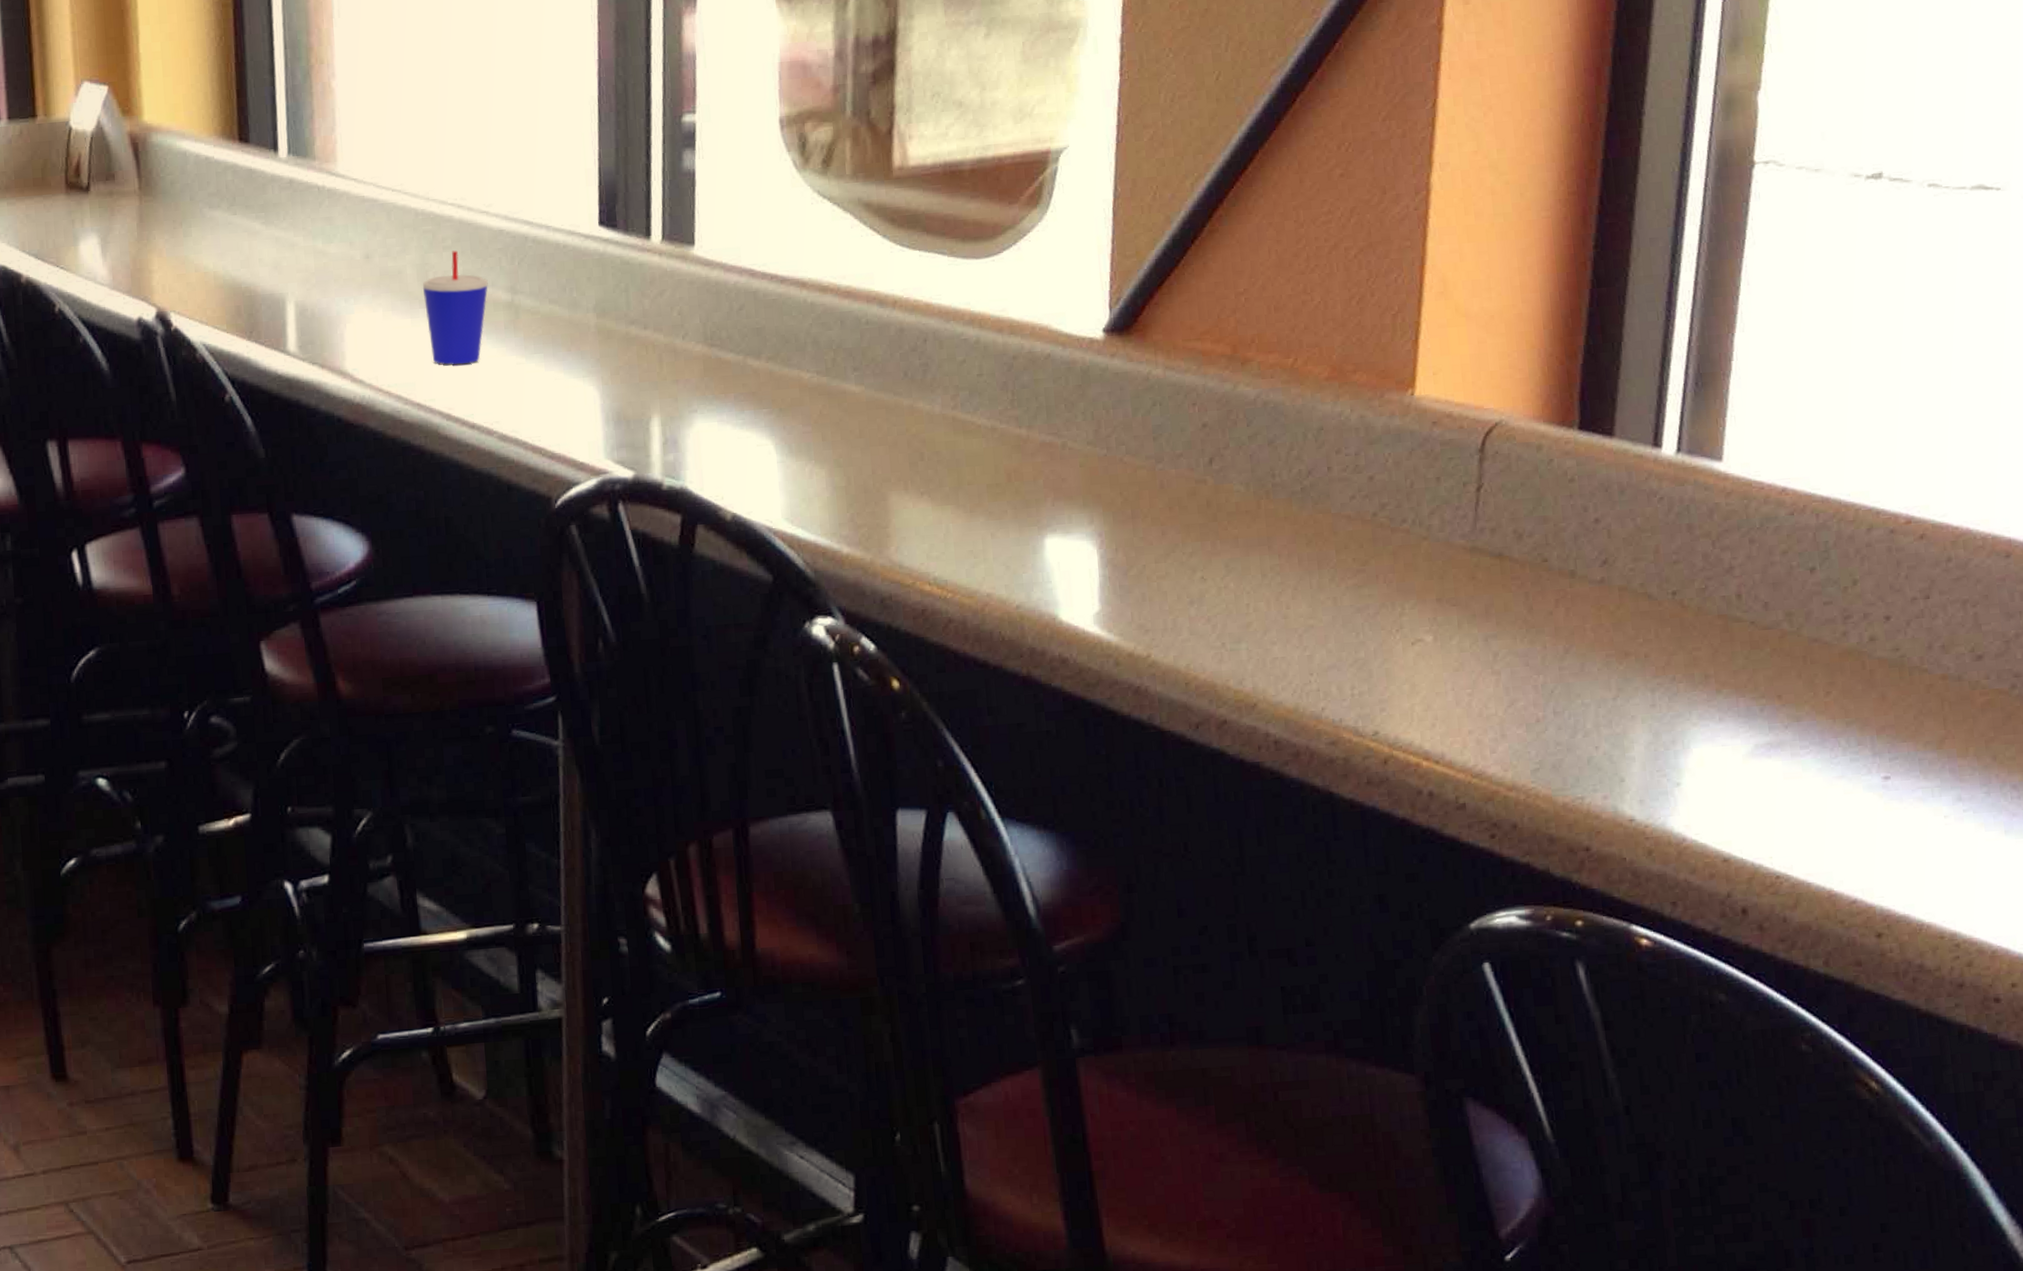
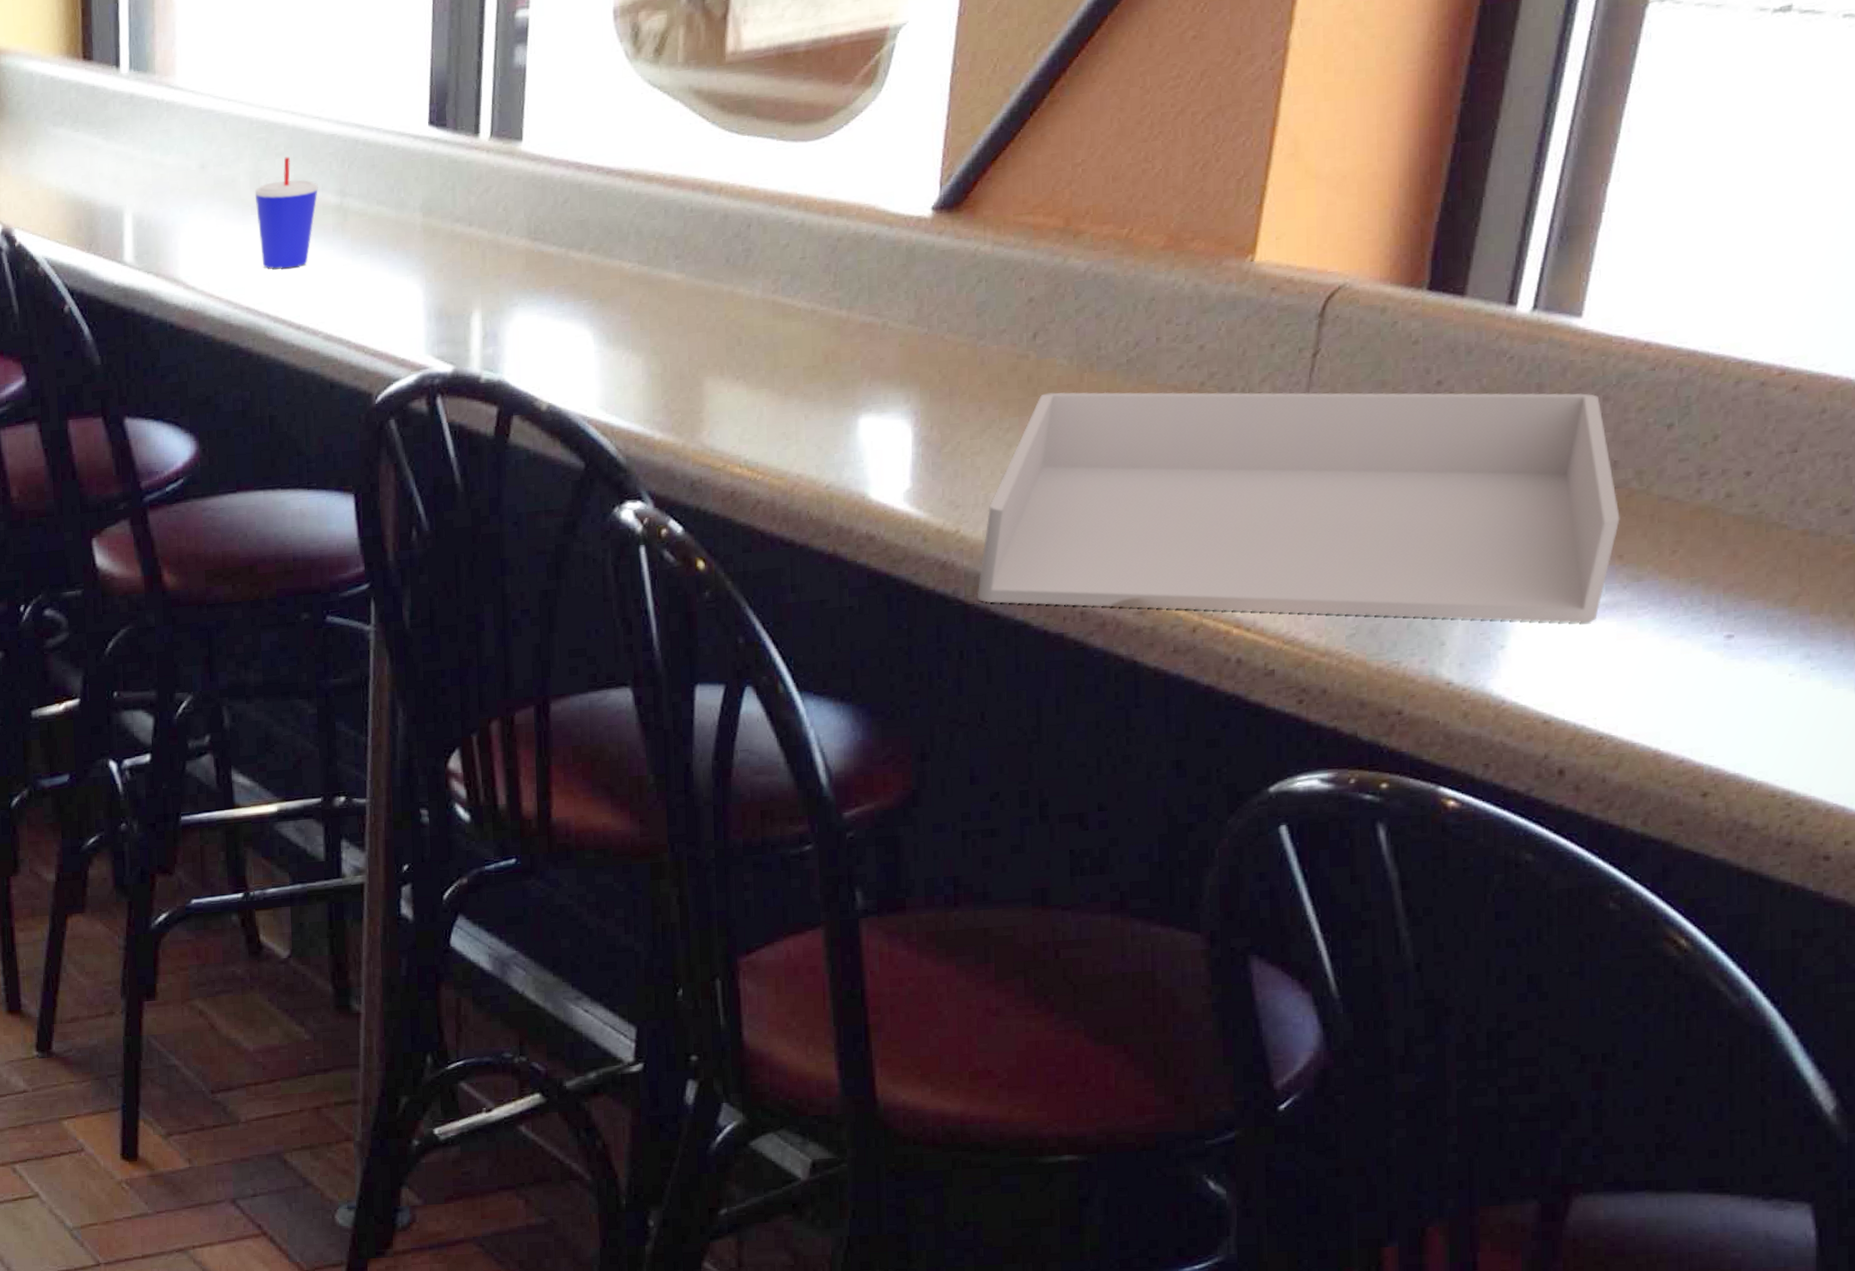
tray: none [1172,518,1776,762] -> present [977,392,1620,623]

